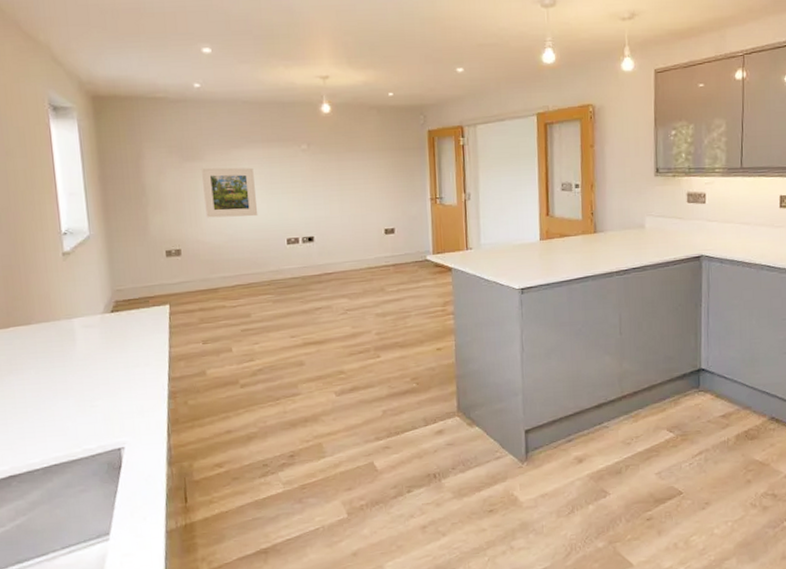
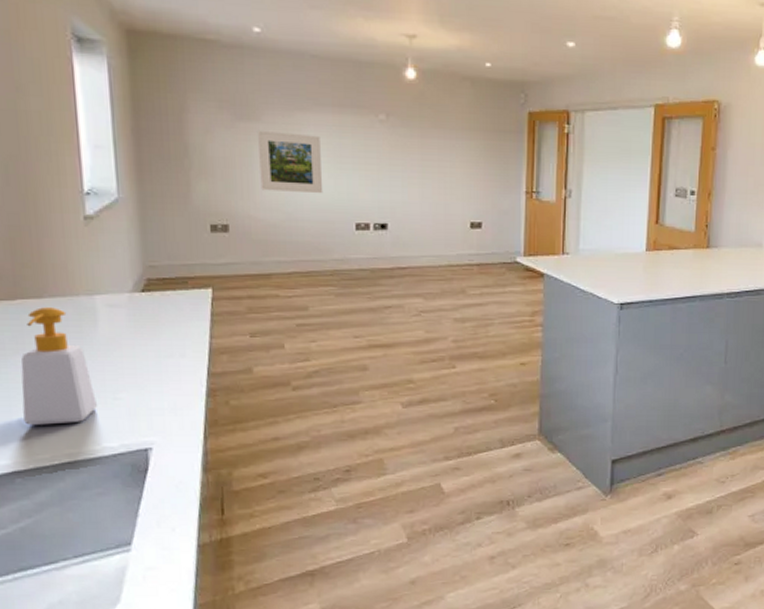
soap bottle: none [14,332,77,434] -> present [20,307,97,425]

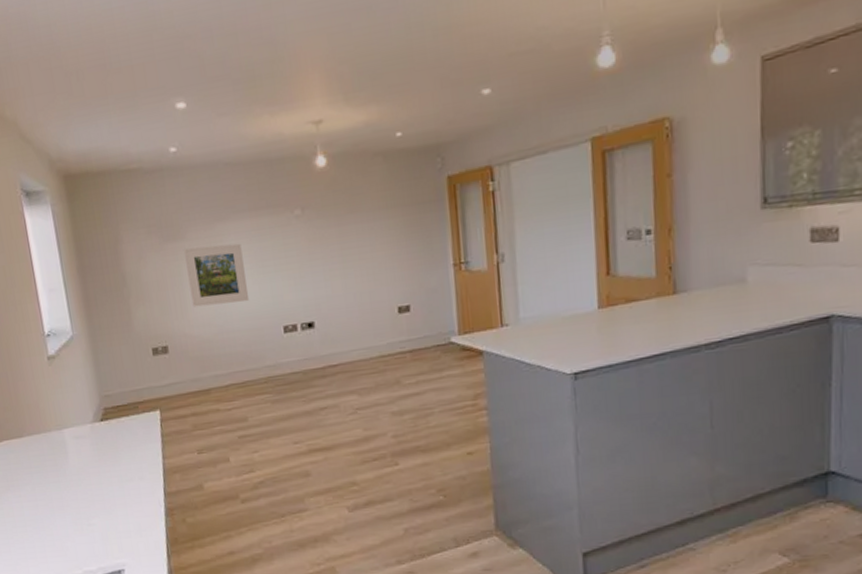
soap bottle: present [20,307,97,425] -> none [12,445,76,555]

